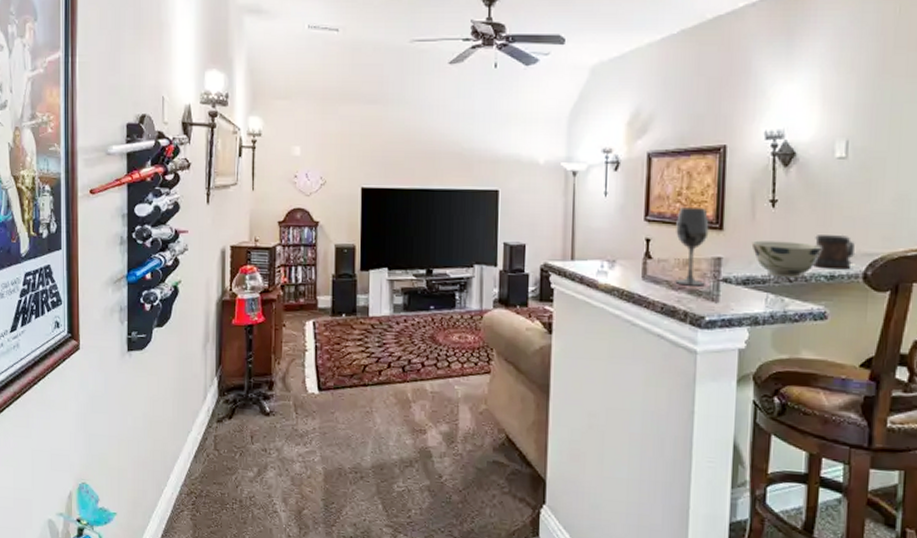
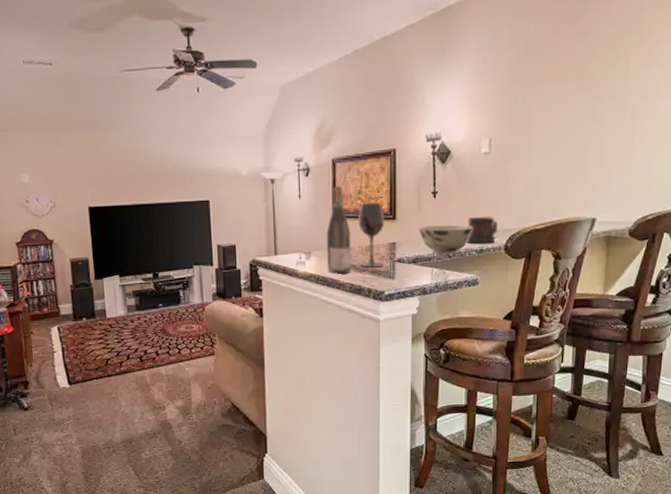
wine bottle: none [633,185,666,291] -> present [326,187,351,274]

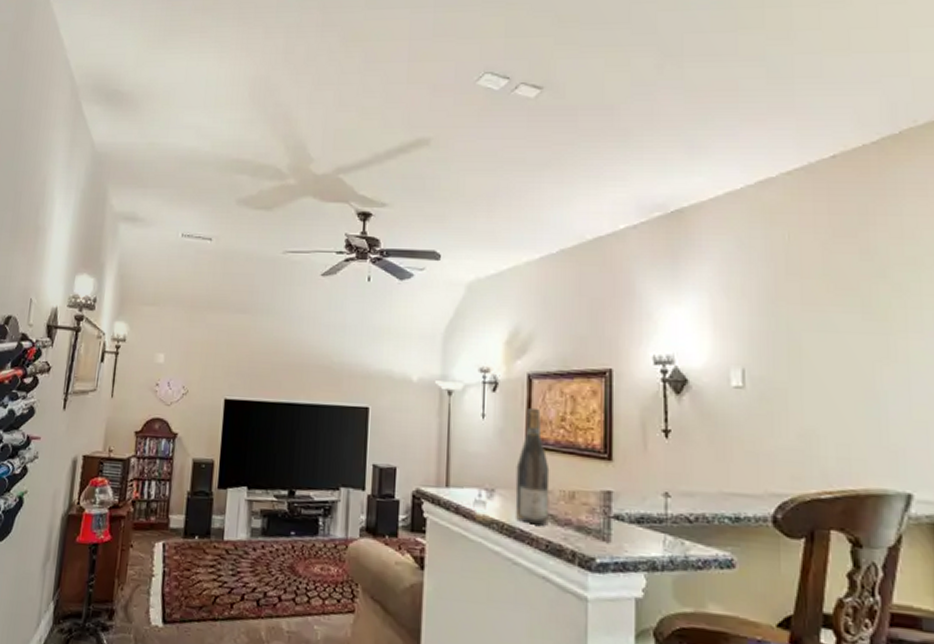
wine glass: present [358,203,385,268] -> none [560,434,597,523]
bowl: present [419,225,474,255] -> none [644,474,724,519]
beer mug: present [467,215,499,246] -> none [715,470,762,512]

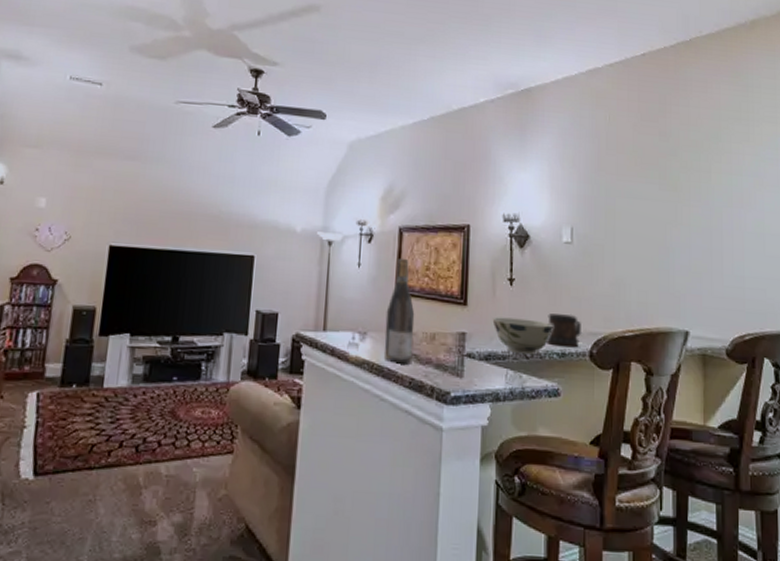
bowl: none [644,474,724,519] -> present [492,317,555,355]
beer mug: none [715,470,762,512] -> present [547,313,582,348]

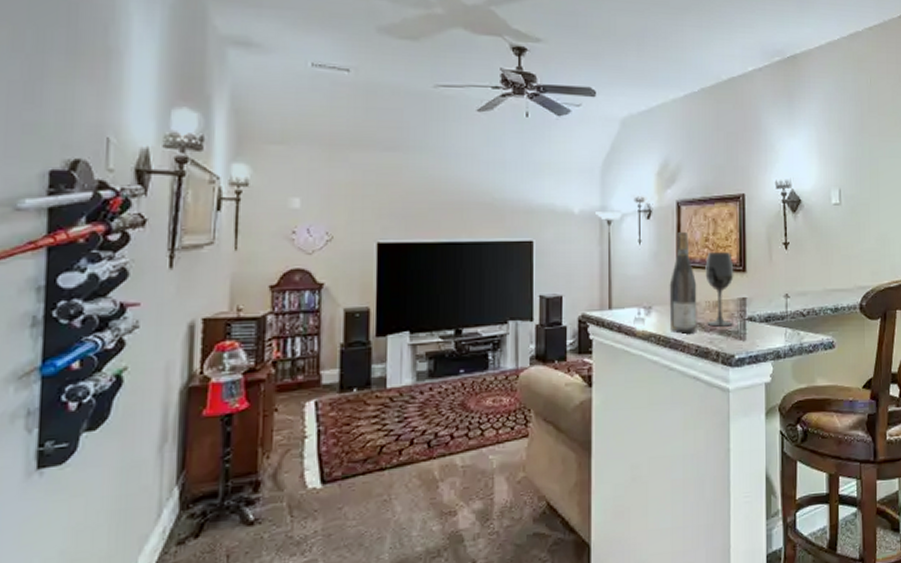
wine glass: none [423,282,455,361] -> present [705,252,734,327]
bowl: present [492,317,555,355] -> none [770,279,827,313]
beer mug: present [547,313,582,348] -> none [821,271,853,304]

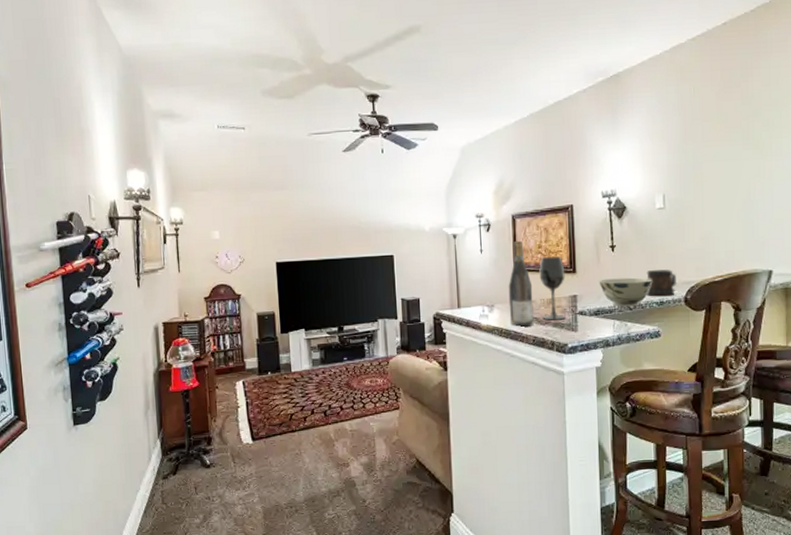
bowl: none [770,279,827,313] -> present [599,277,653,307]
beer mug: none [821,271,853,304] -> present [646,268,677,298]

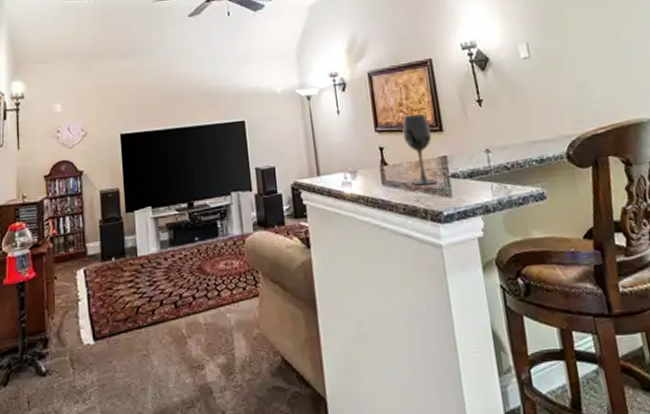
wine bottle: present [508,241,534,327] -> none [370,100,403,195]
bowl: present [599,277,653,307] -> none [469,133,528,167]
beer mug: present [646,268,677,298] -> none [520,122,556,156]

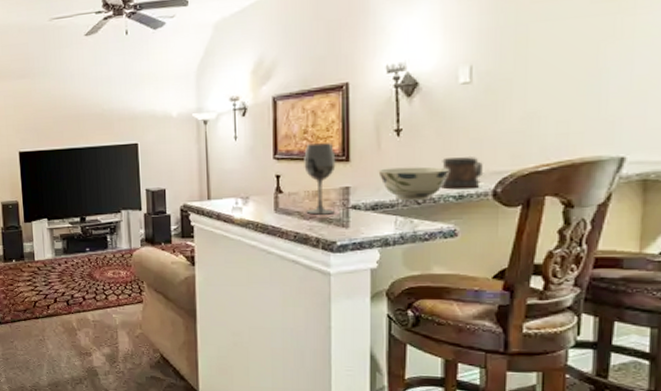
bowl: none [469,133,528,167] -> present [378,166,450,201]
beer mug: none [520,122,556,156] -> present [441,155,484,191]

